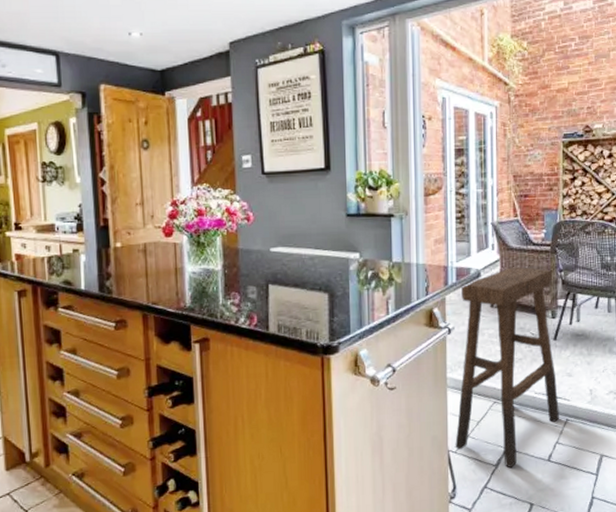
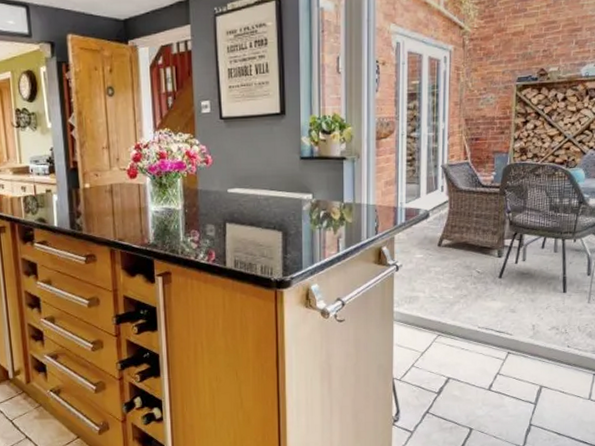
stool: present [455,267,560,468] -> none [400,208,502,396]

